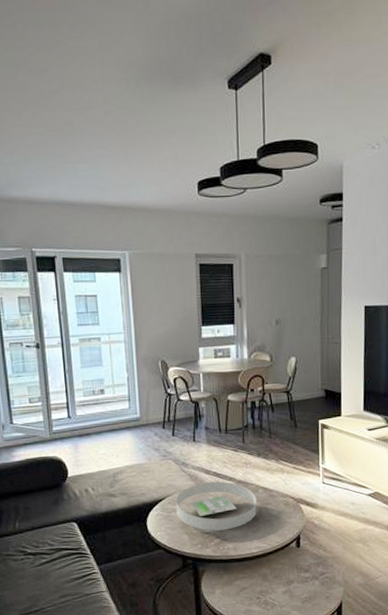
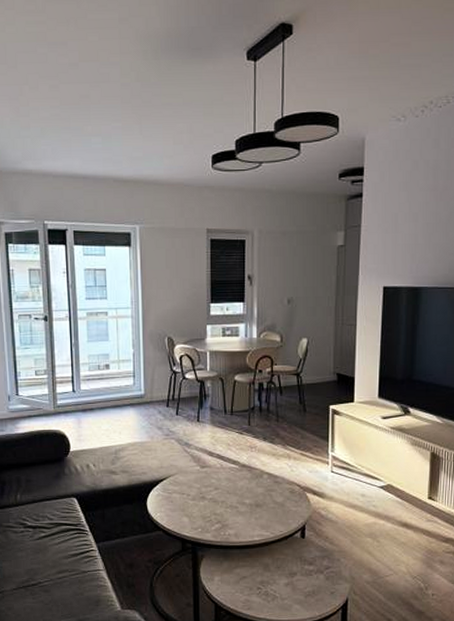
decorative tray: present [175,481,257,531] -> none [177,464,260,515]

